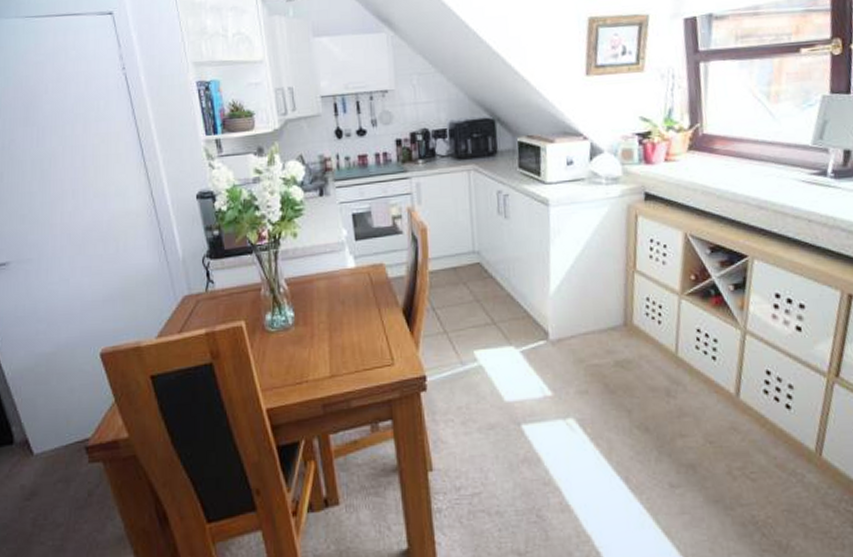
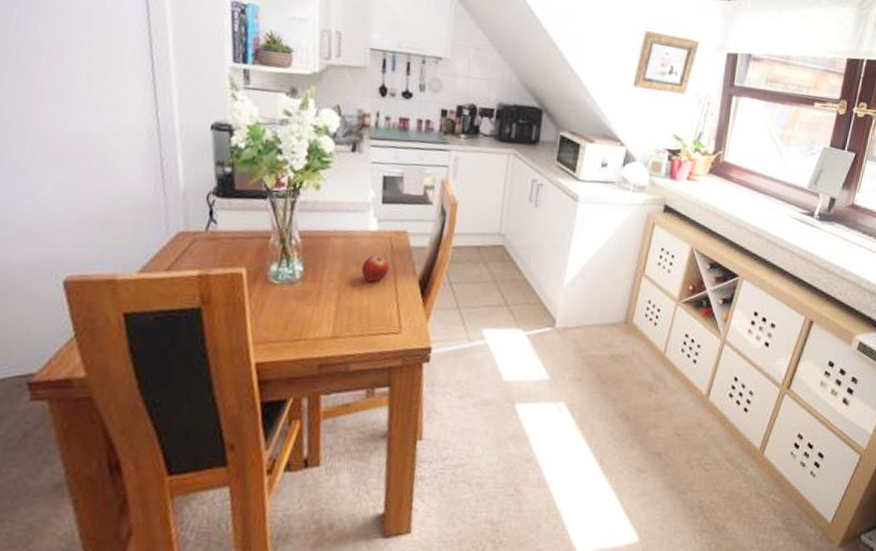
fruit: none [346,292,373,318] -> present [361,255,390,282]

